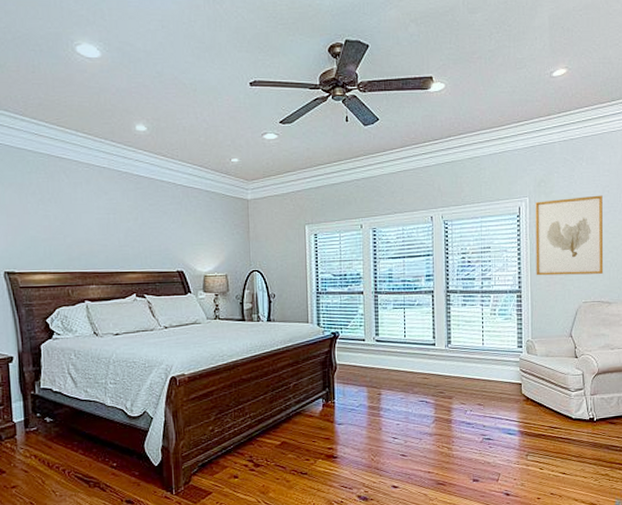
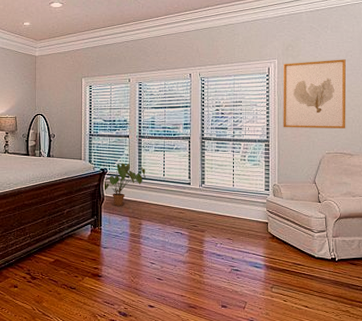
house plant: none [334,324,384,376] -> present [102,163,146,207]

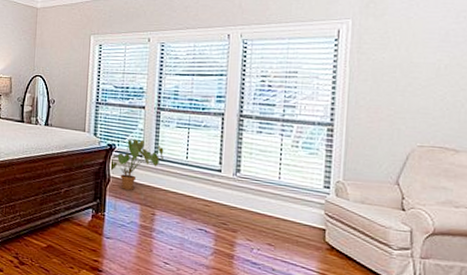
wall art: present [283,59,346,128] -> none [355,21,456,115]

